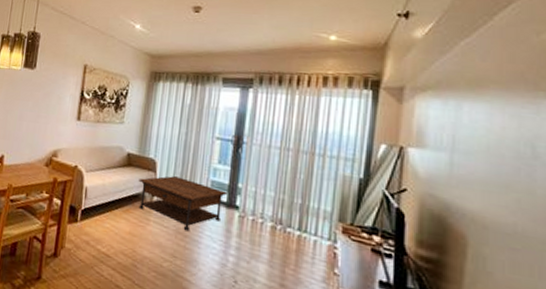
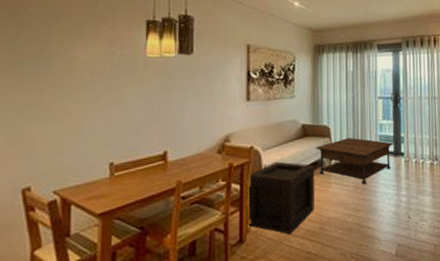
wooden crate: none [62,185,135,262] -> present [246,161,316,235]

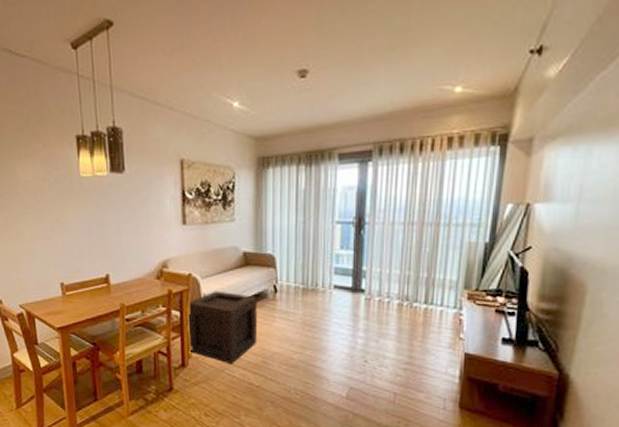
coffee table: present [316,138,394,185] -> none [259,269,353,322]

